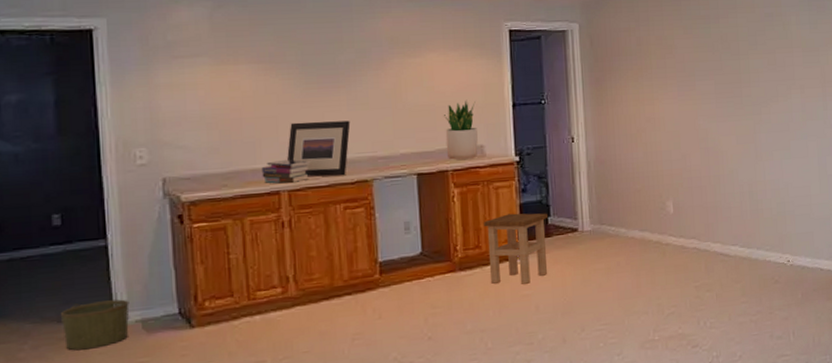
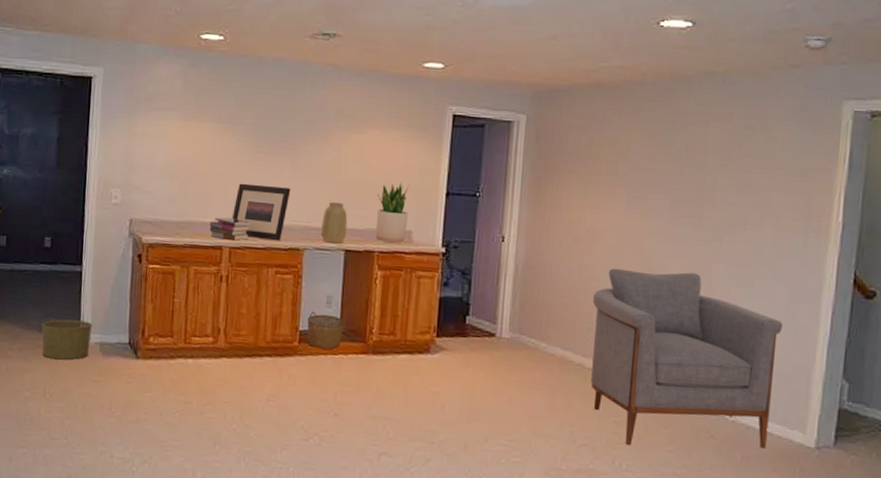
basket: none [386,240,427,277] -> present [307,311,345,350]
vase: none [388,128,417,170] -> present [321,201,348,244]
stool: present [484,213,549,284] -> none [401,305,467,381]
armchair: none [660,144,820,306] -> present [591,268,783,449]

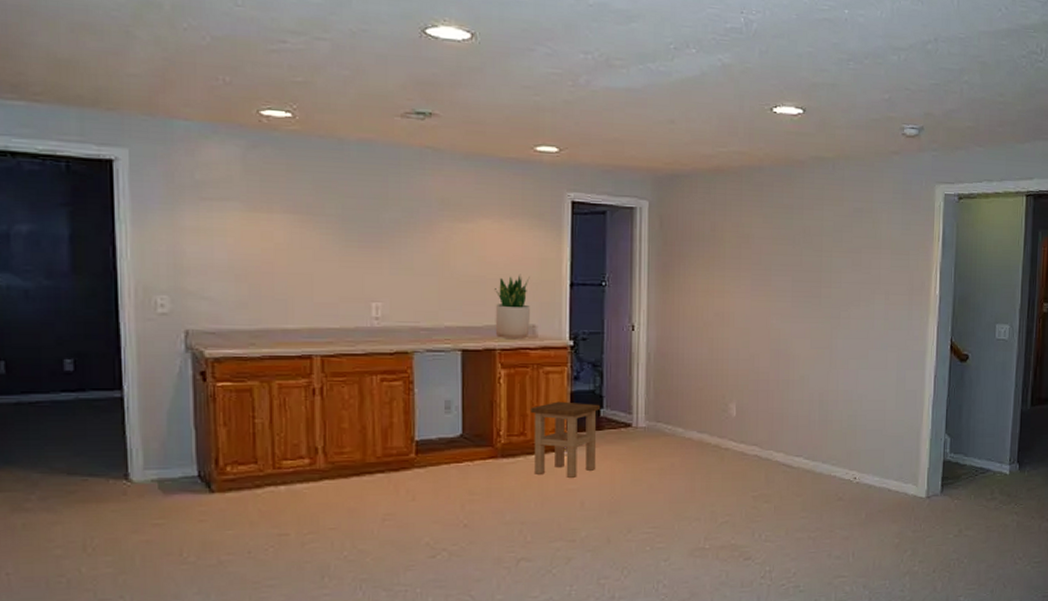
basket: present [41,318,93,360] -> none [70,456,145,506]
books: present [209,217,251,242] -> none [293,321,346,349]
picture frame: present [232,183,291,241] -> none [322,282,392,345]
basket: present [307,311,345,350] -> none [424,418,468,458]
vase: present [321,201,348,244] -> none [432,298,462,343]
stool: none [401,305,467,381] -> present [531,401,601,478]
armchair: present [591,268,783,449] -> none [724,349,895,517]

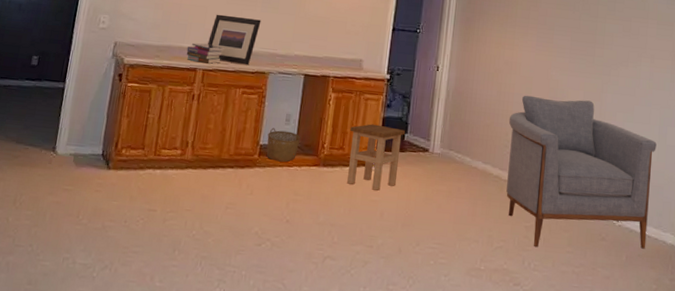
books: none [293,321,346,349] -> present [186,43,224,65]
picture frame: none [322,282,392,345] -> present [208,14,262,66]
basket: none [424,418,468,458] -> present [266,127,301,163]
planter: present [495,274,530,339] -> none [332,18,363,70]
armchair: none [724,349,895,517] -> present [506,95,657,249]

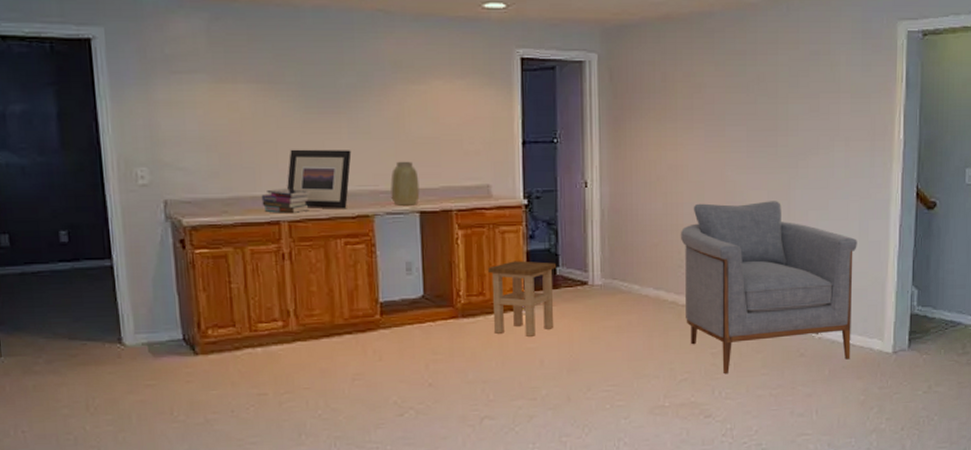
basket: present [266,127,301,163] -> none [387,280,429,319]
vase: none [284,32,309,69] -> present [390,161,420,206]

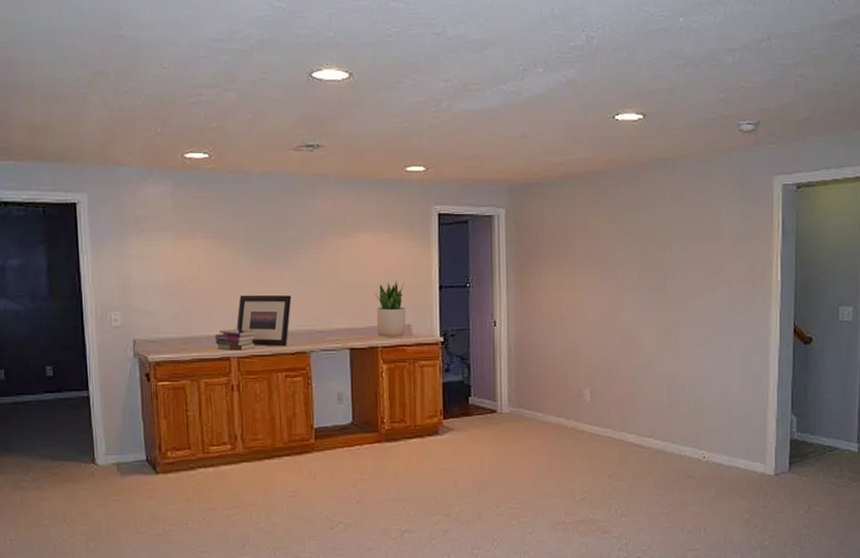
vase: present [390,161,420,206] -> none [325,304,350,343]
planter: none [449,134,484,199] -> present [376,280,406,337]
stool: present [488,261,557,337] -> none [409,391,469,459]
armchair: present [680,201,857,375] -> none [578,337,740,494]

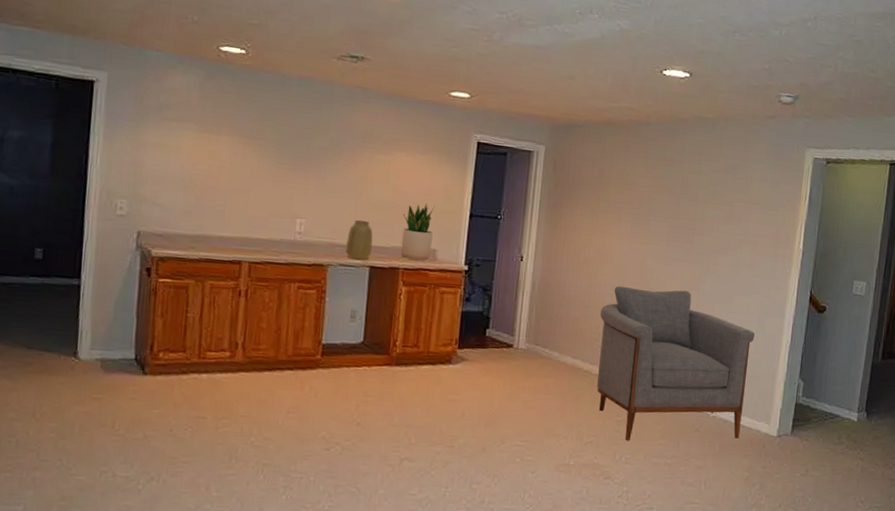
books: present [215,328,256,351] -> none [227,232,273,257]
picture frame: present [237,295,292,347] -> none [253,198,316,257]
vase: none [325,304,350,343] -> present [346,219,373,260]
armchair: none [578,337,740,494] -> present [597,286,755,441]

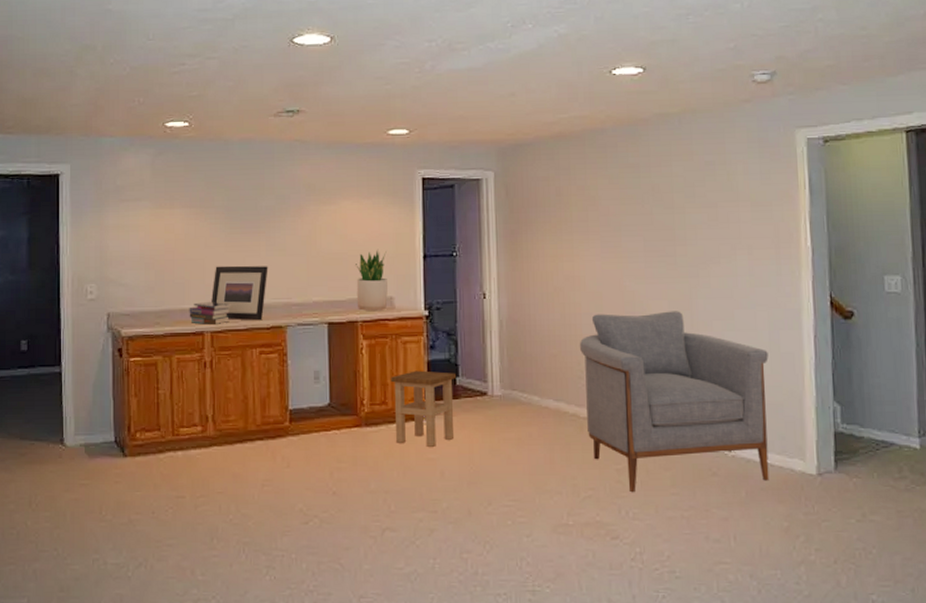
books: none [227,232,273,257] -> present [189,301,231,325]
picture frame: none [253,198,316,257] -> present [211,265,268,321]
vase: present [346,219,373,260] -> none [302,275,328,317]
stool: none [423,319,487,389] -> present [391,370,457,447]

